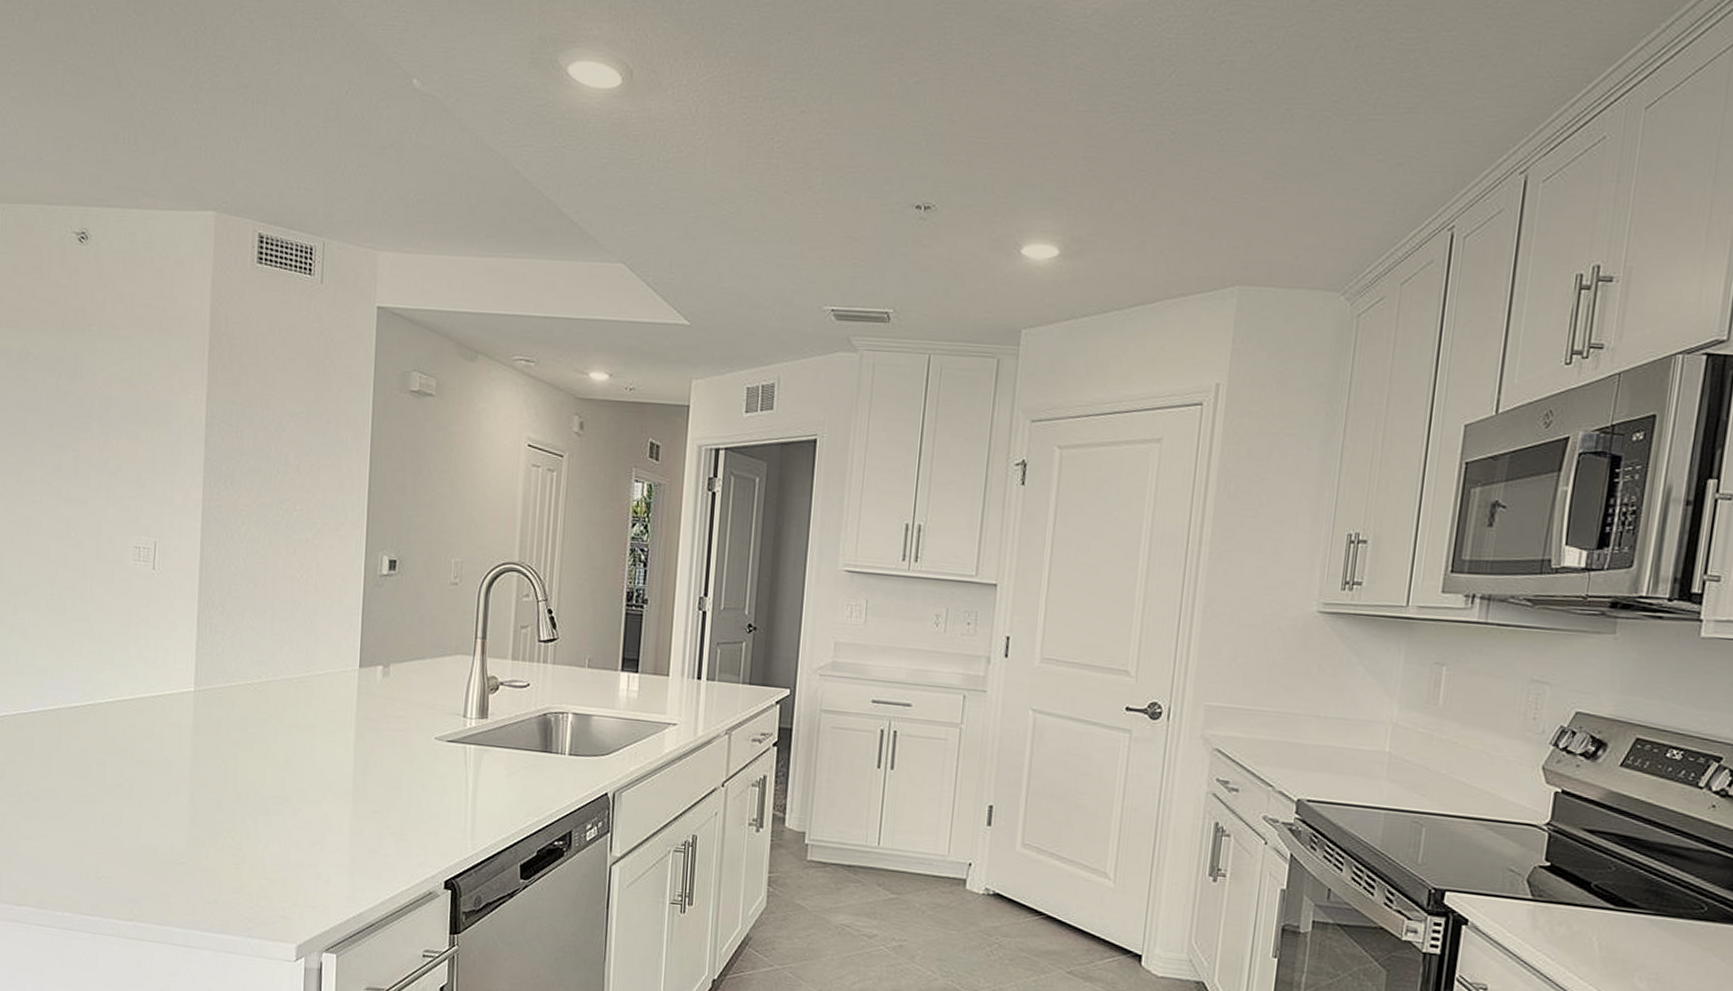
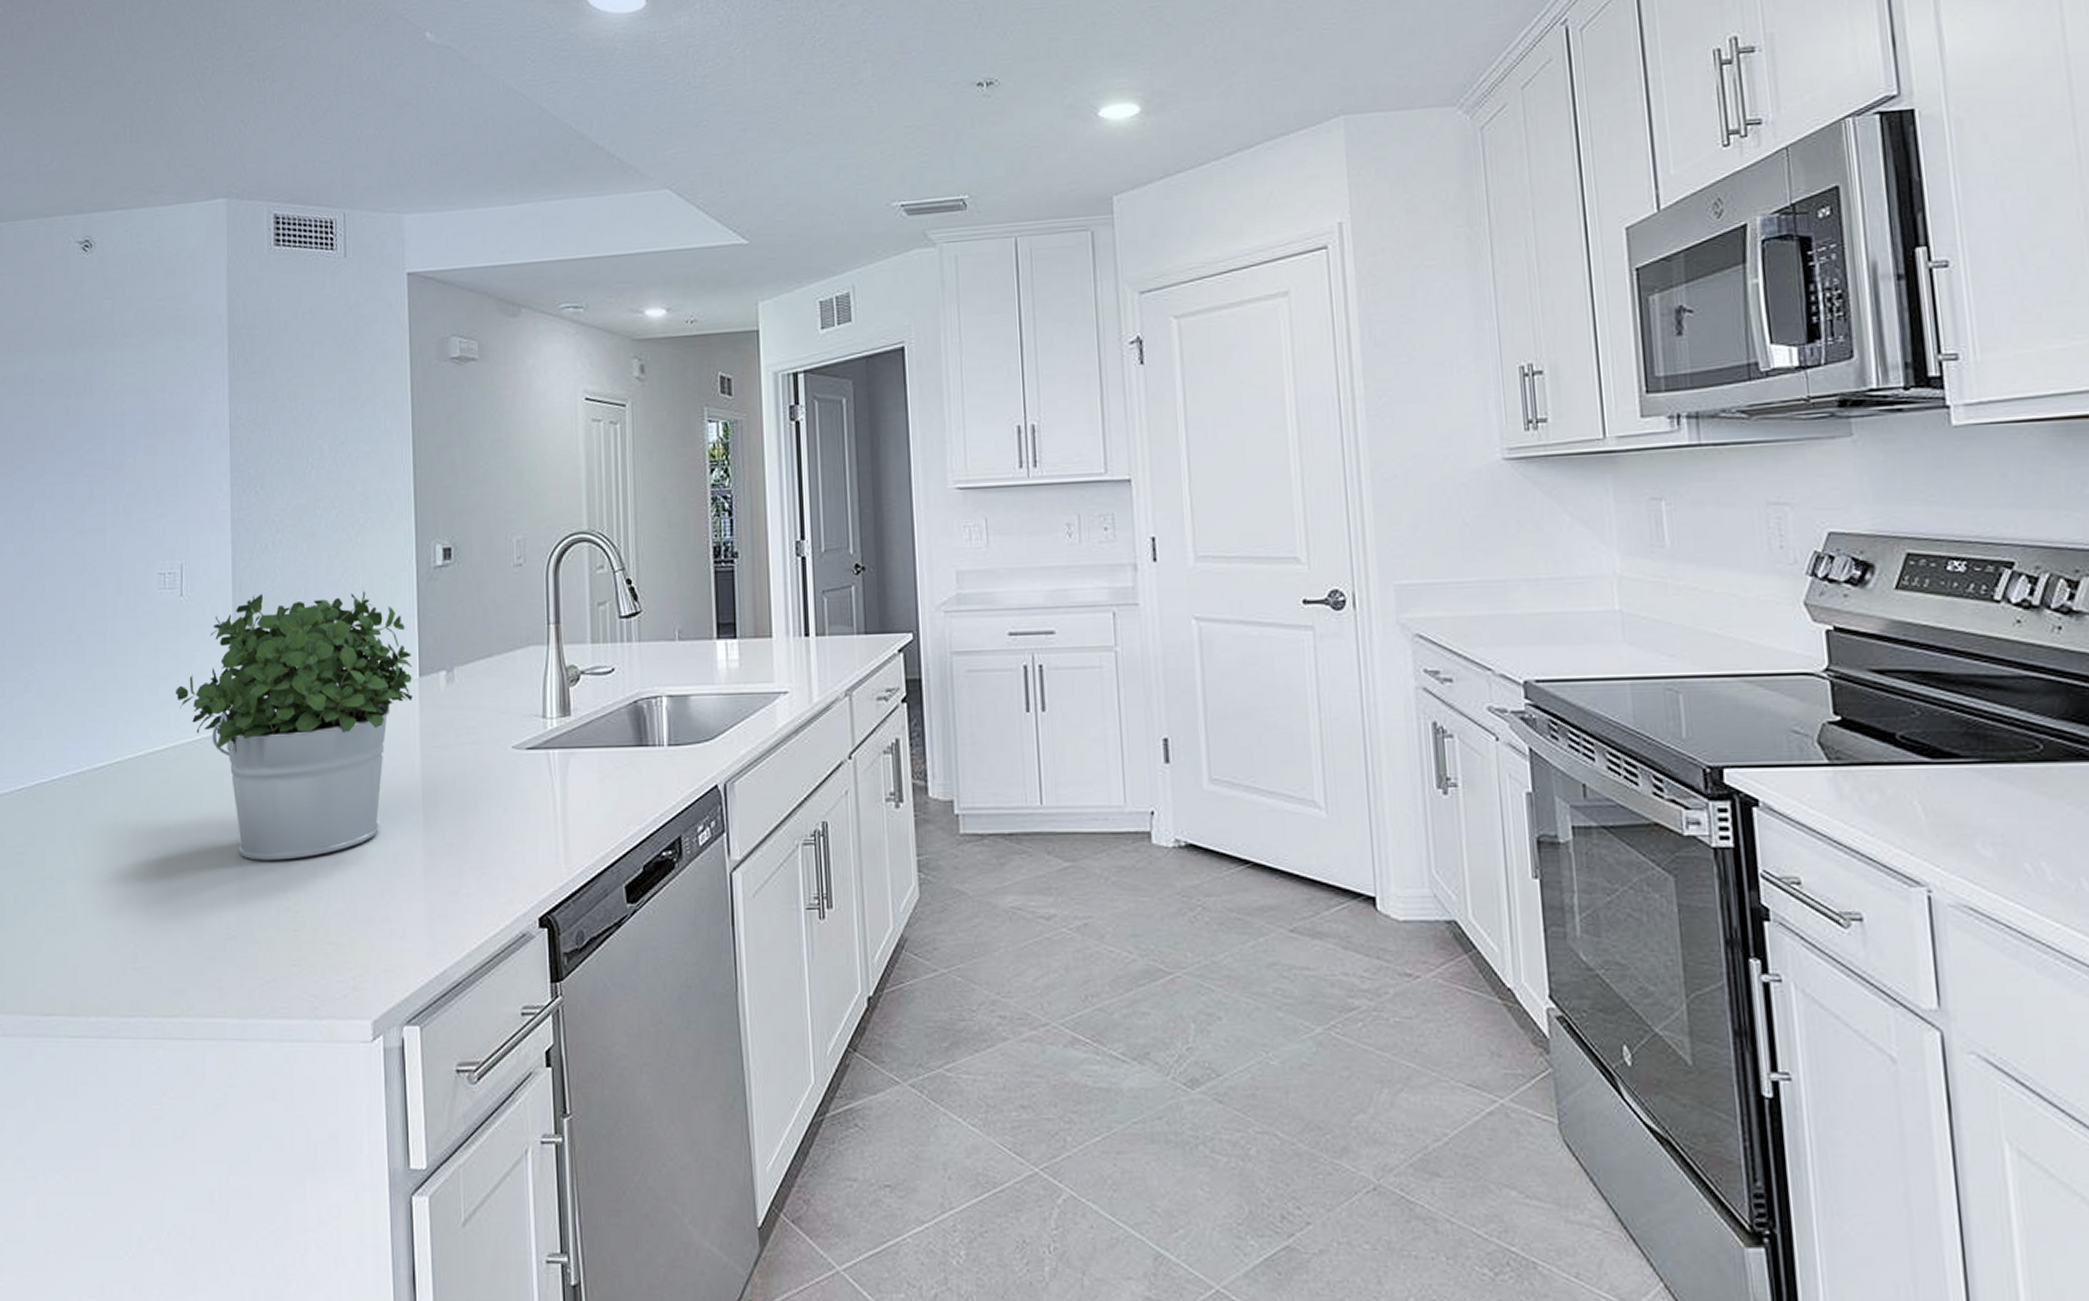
potted plant: none [144,577,354,806] -> present [176,590,413,861]

